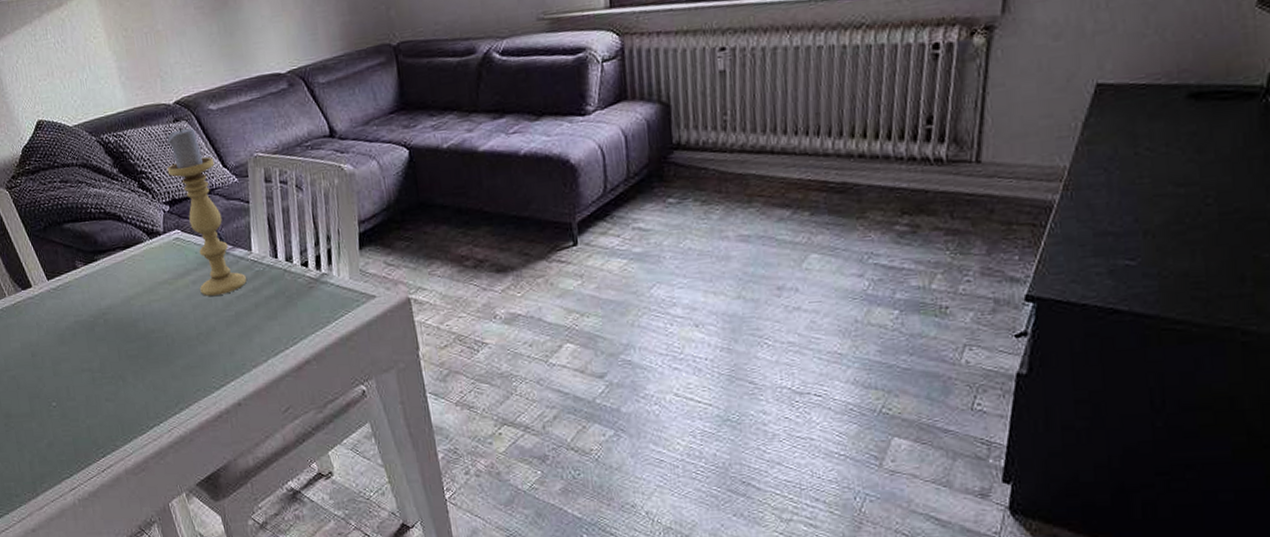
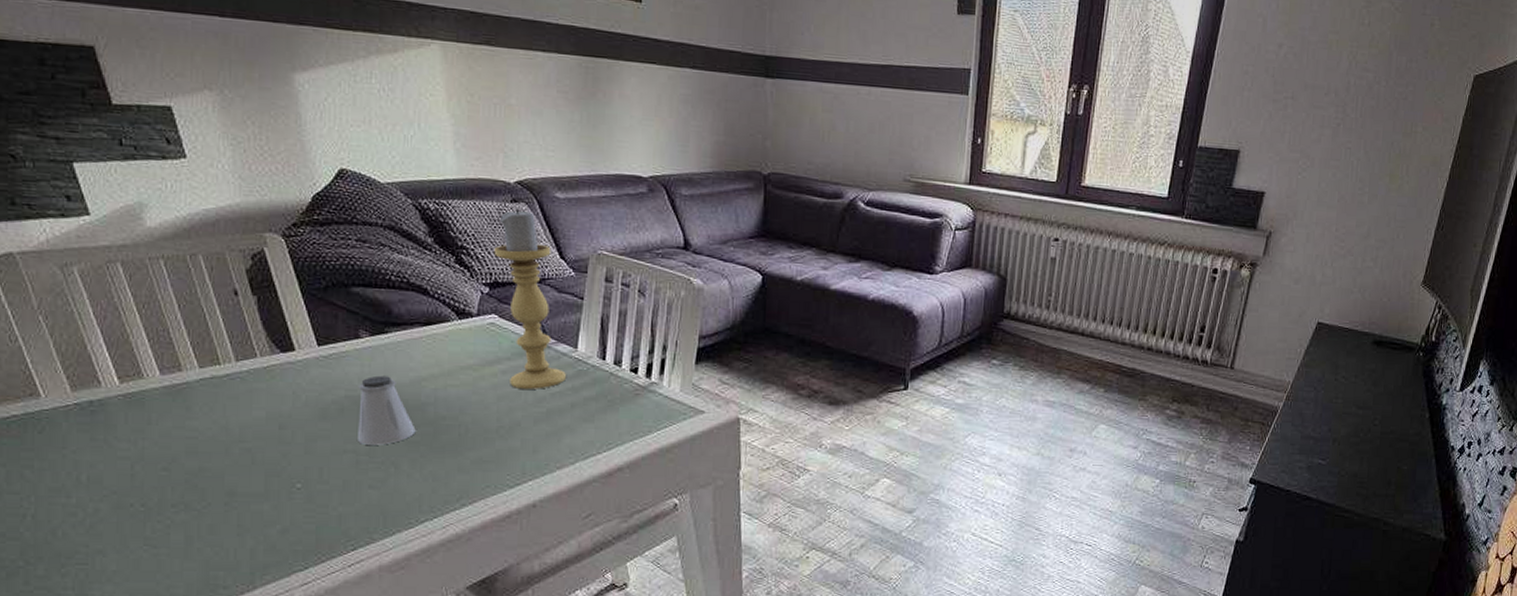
saltshaker: none [82,299,133,363] -> present [358,375,416,445]

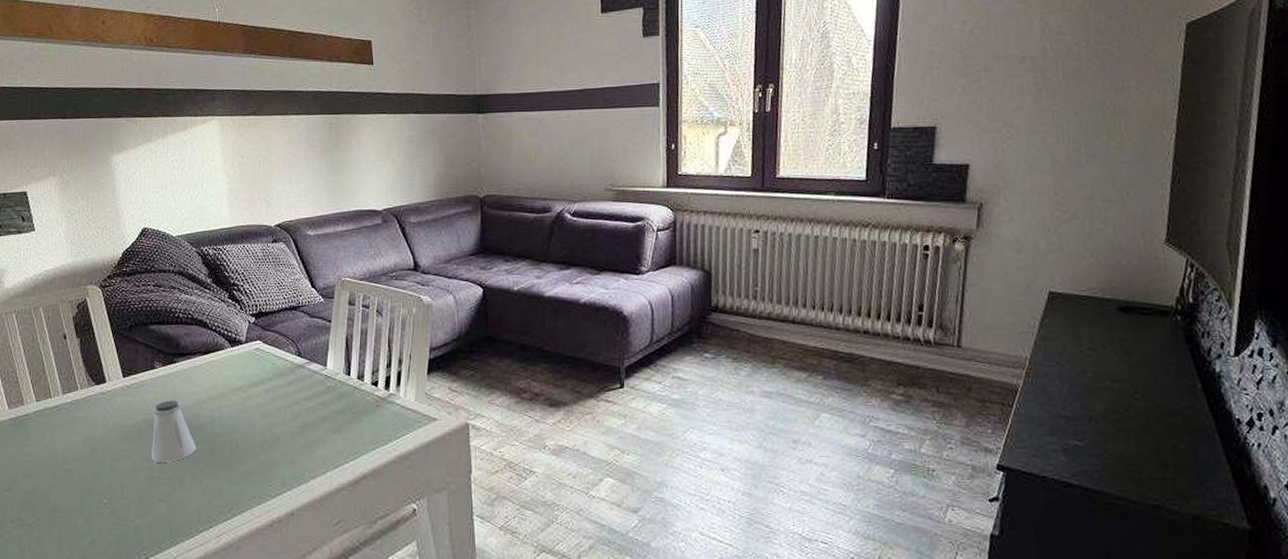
candle holder: present [493,208,566,389] -> none [258,247,317,406]

